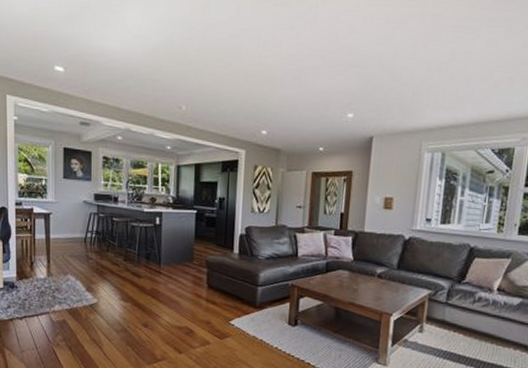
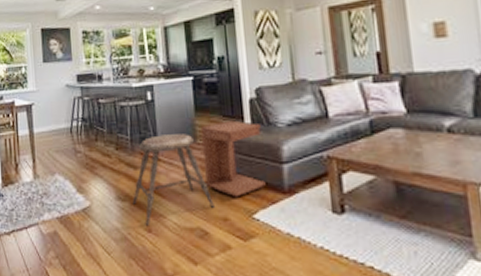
stool: none [133,253,201,322] -> present [132,134,214,225]
side table: none [196,249,246,308] -> present [202,120,266,198]

